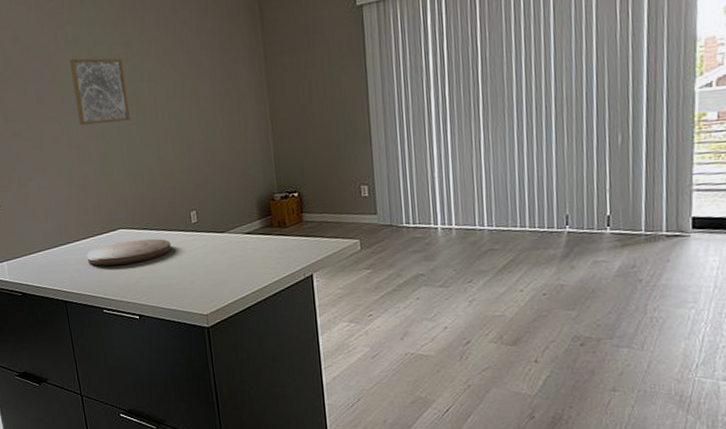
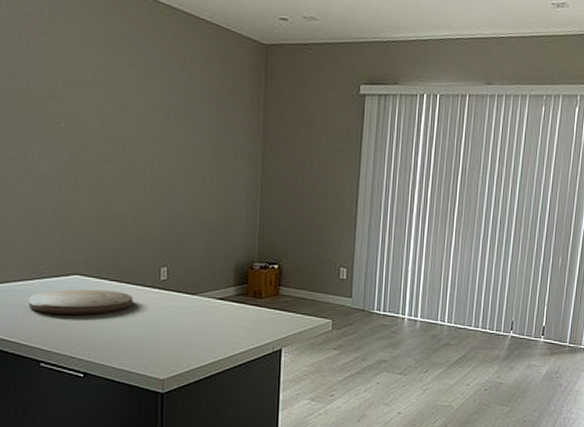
wall art: present [69,58,130,126] -> none [40,75,107,158]

